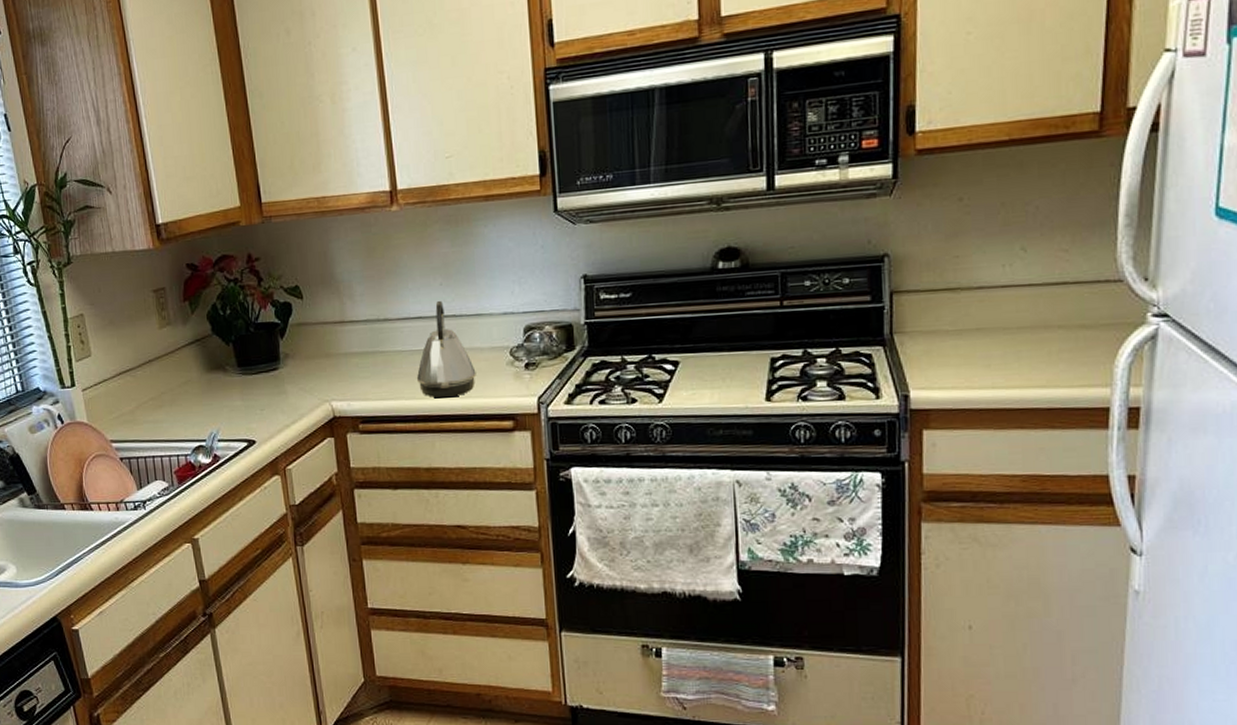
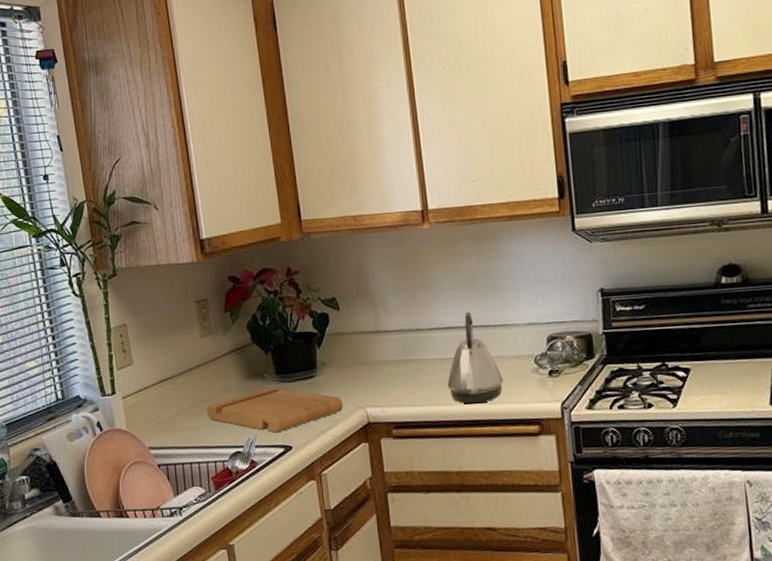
cutting board: none [167,380,307,427] -> present [206,387,343,433]

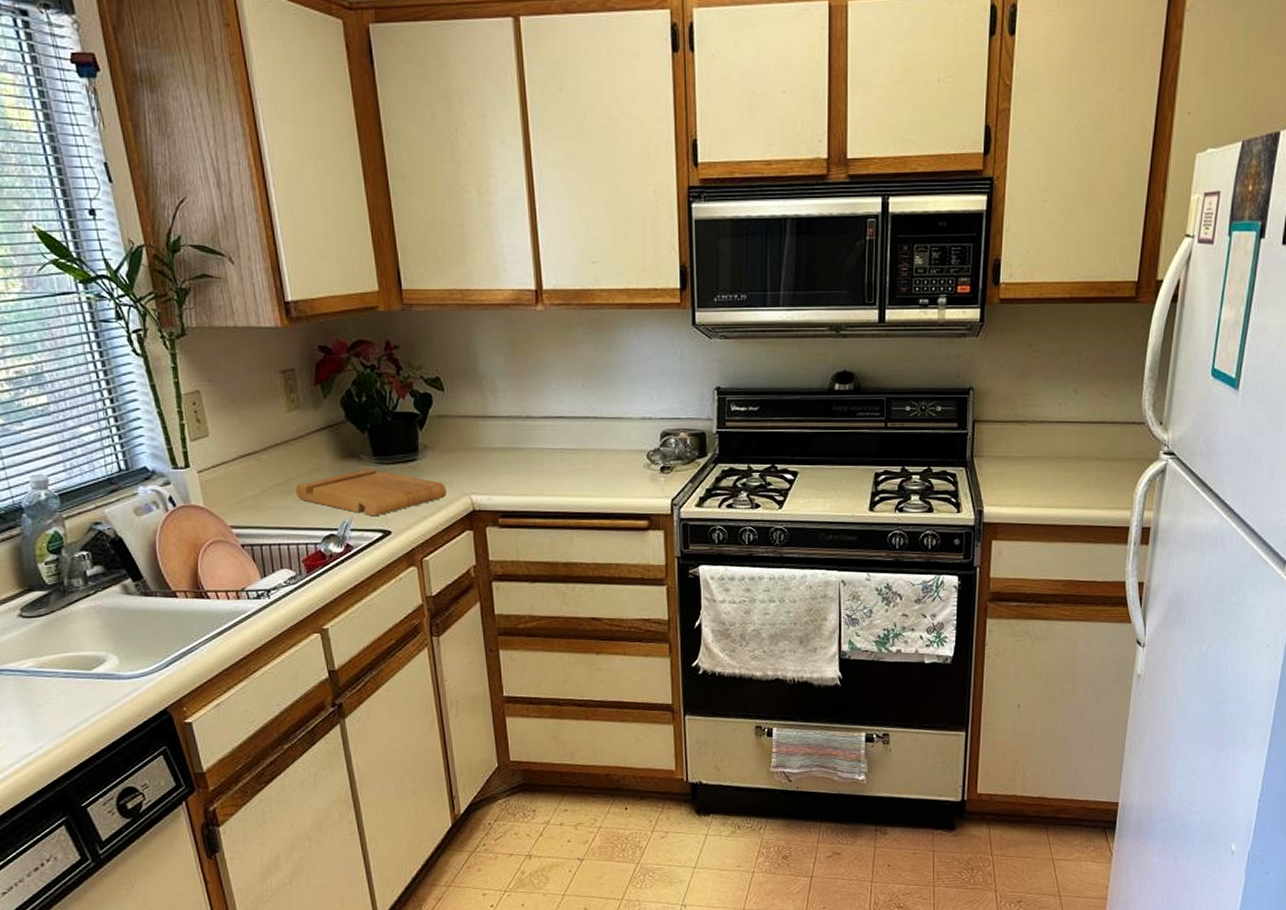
kettle: present [447,311,504,404] -> none [556,401,615,496]

